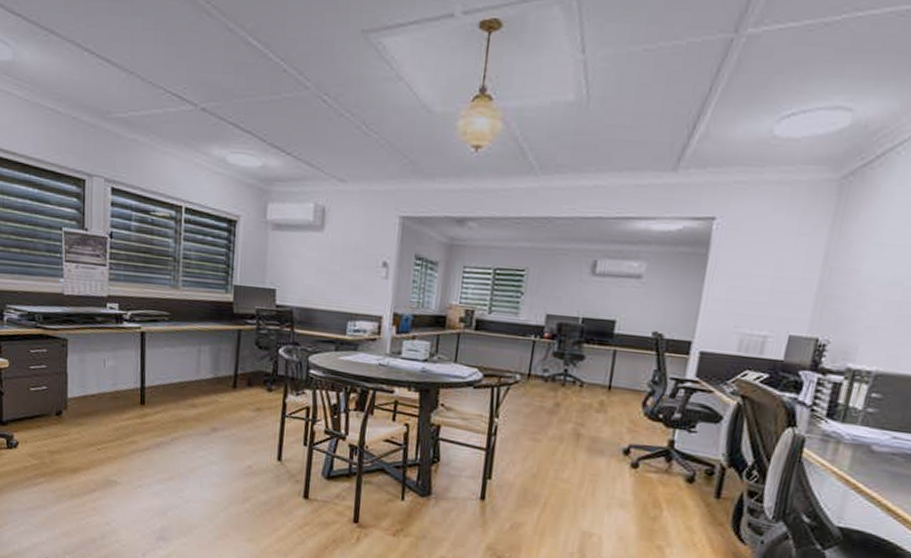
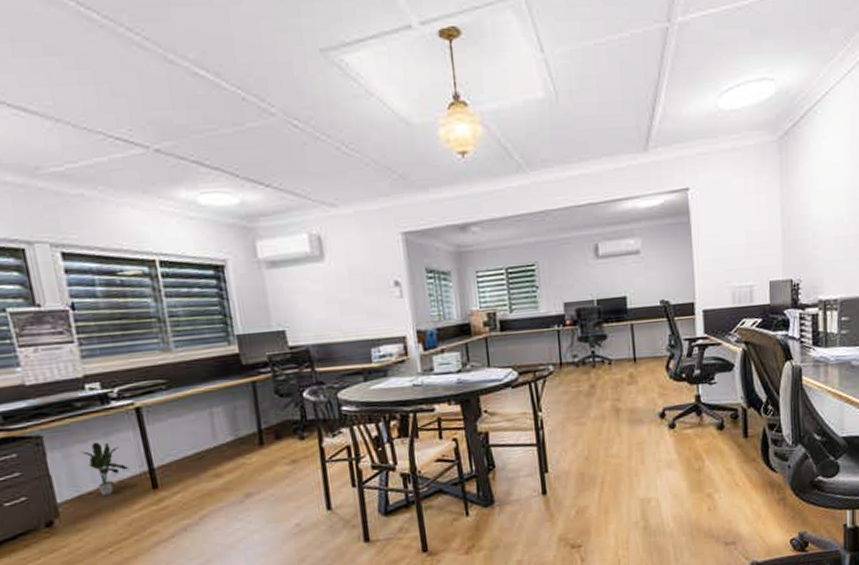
potted plant: none [93,353,127,401] -> present [81,442,130,495]

